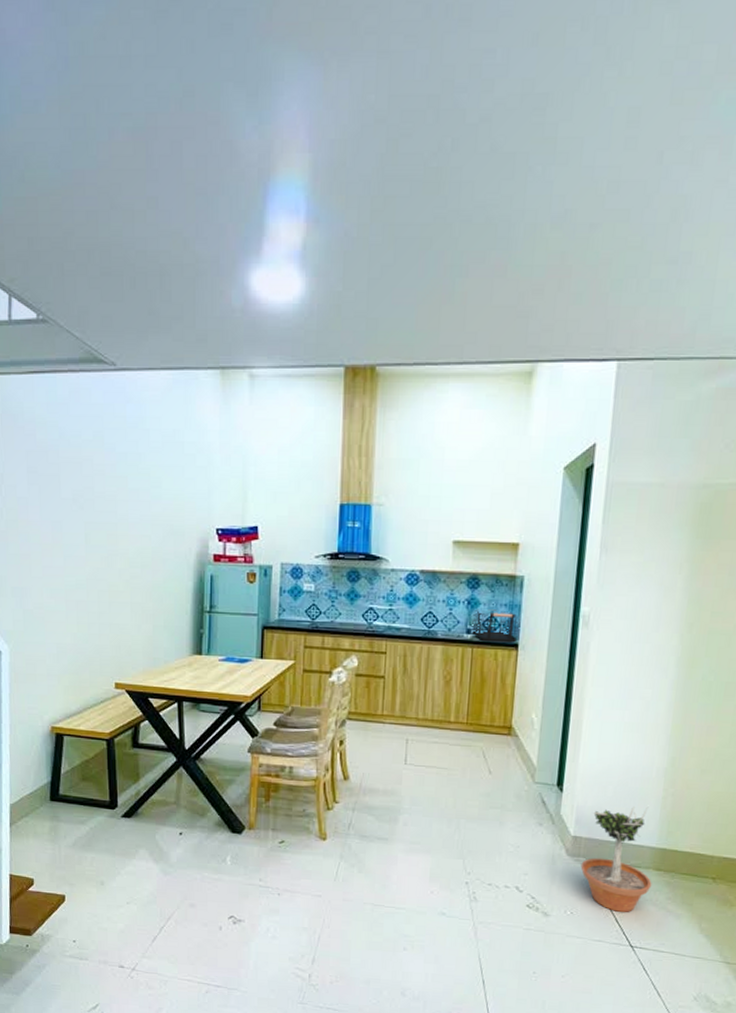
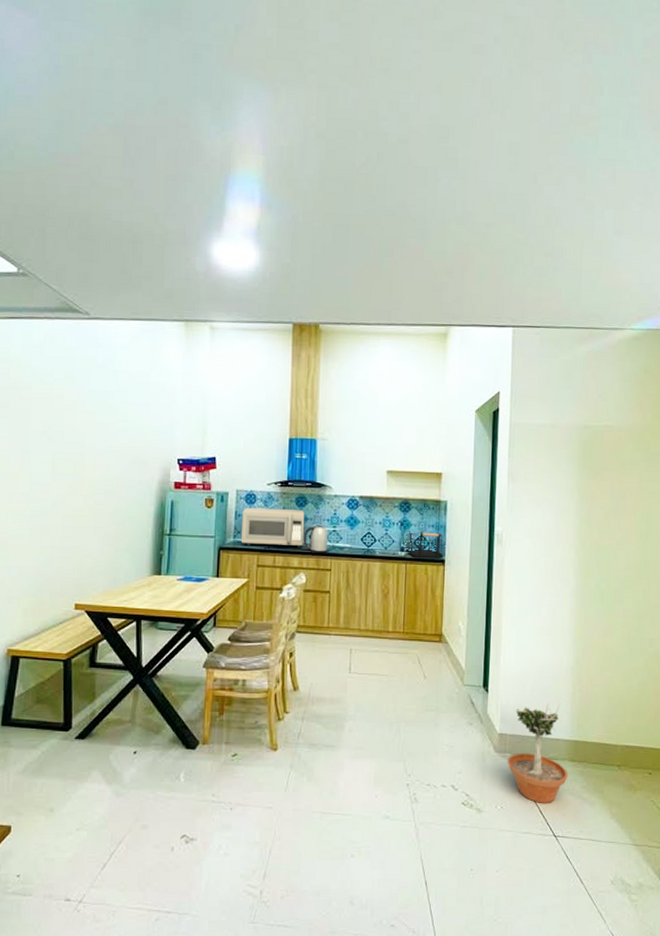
microwave: none [287,582,358,628] -> present [241,507,305,548]
kettle: none [355,602,384,635] -> present [303,524,329,554]

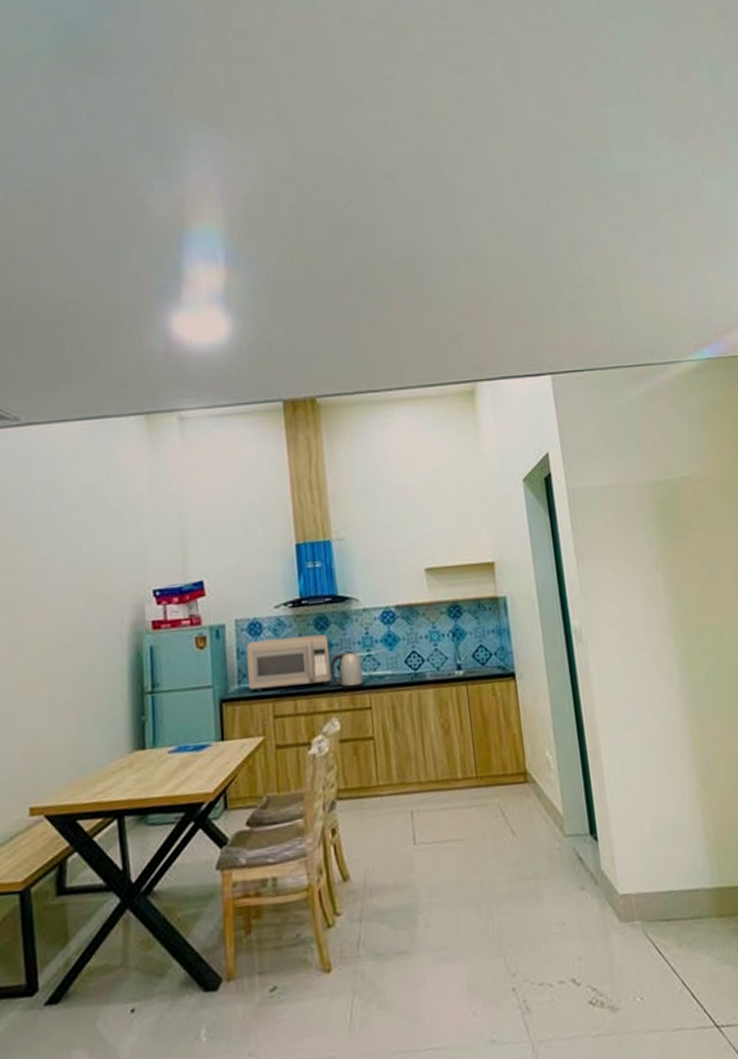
dish rack: present [405,529,445,559] -> none [460,637,514,676]
potted tree: present [507,703,568,803] -> none [636,840,719,984]

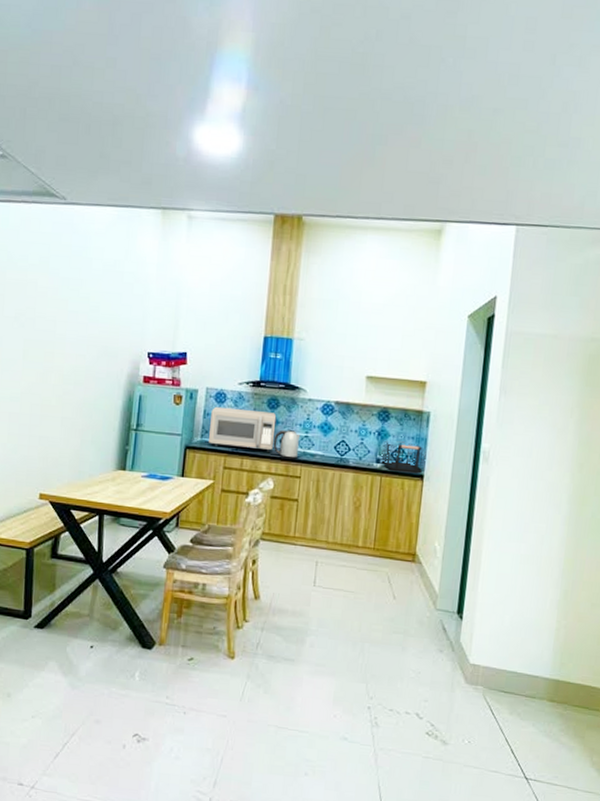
dish rack: none [460,637,514,676] -> present [381,440,425,474]

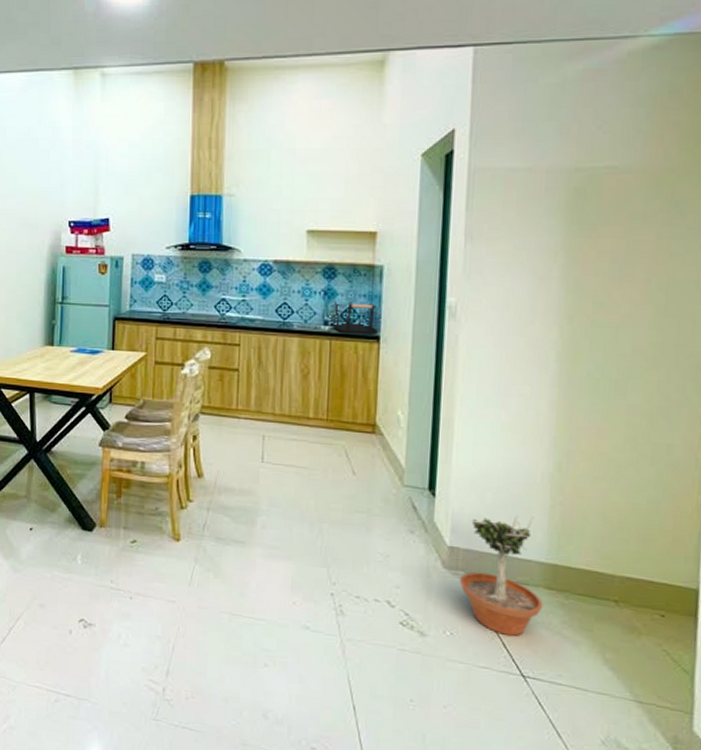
microwave: present [209,406,277,452] -> none [138,273,210,320]
kettle: present [273,429,301,460] -> none [207,293,237,326]
potted tree: none [478,637,546,743] -> present [459,516,543,636]

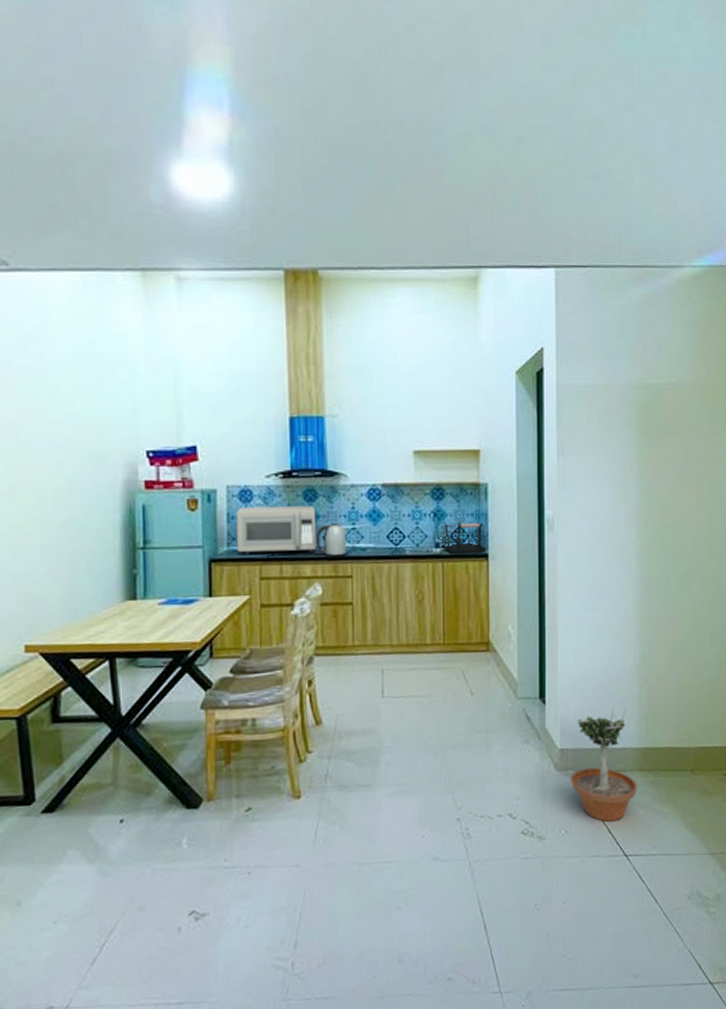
microwave: none [138,273,210,320] -> present [236,506,317,554]
kettle: none [207,293,237,326] -> present [315,522,347,558]

